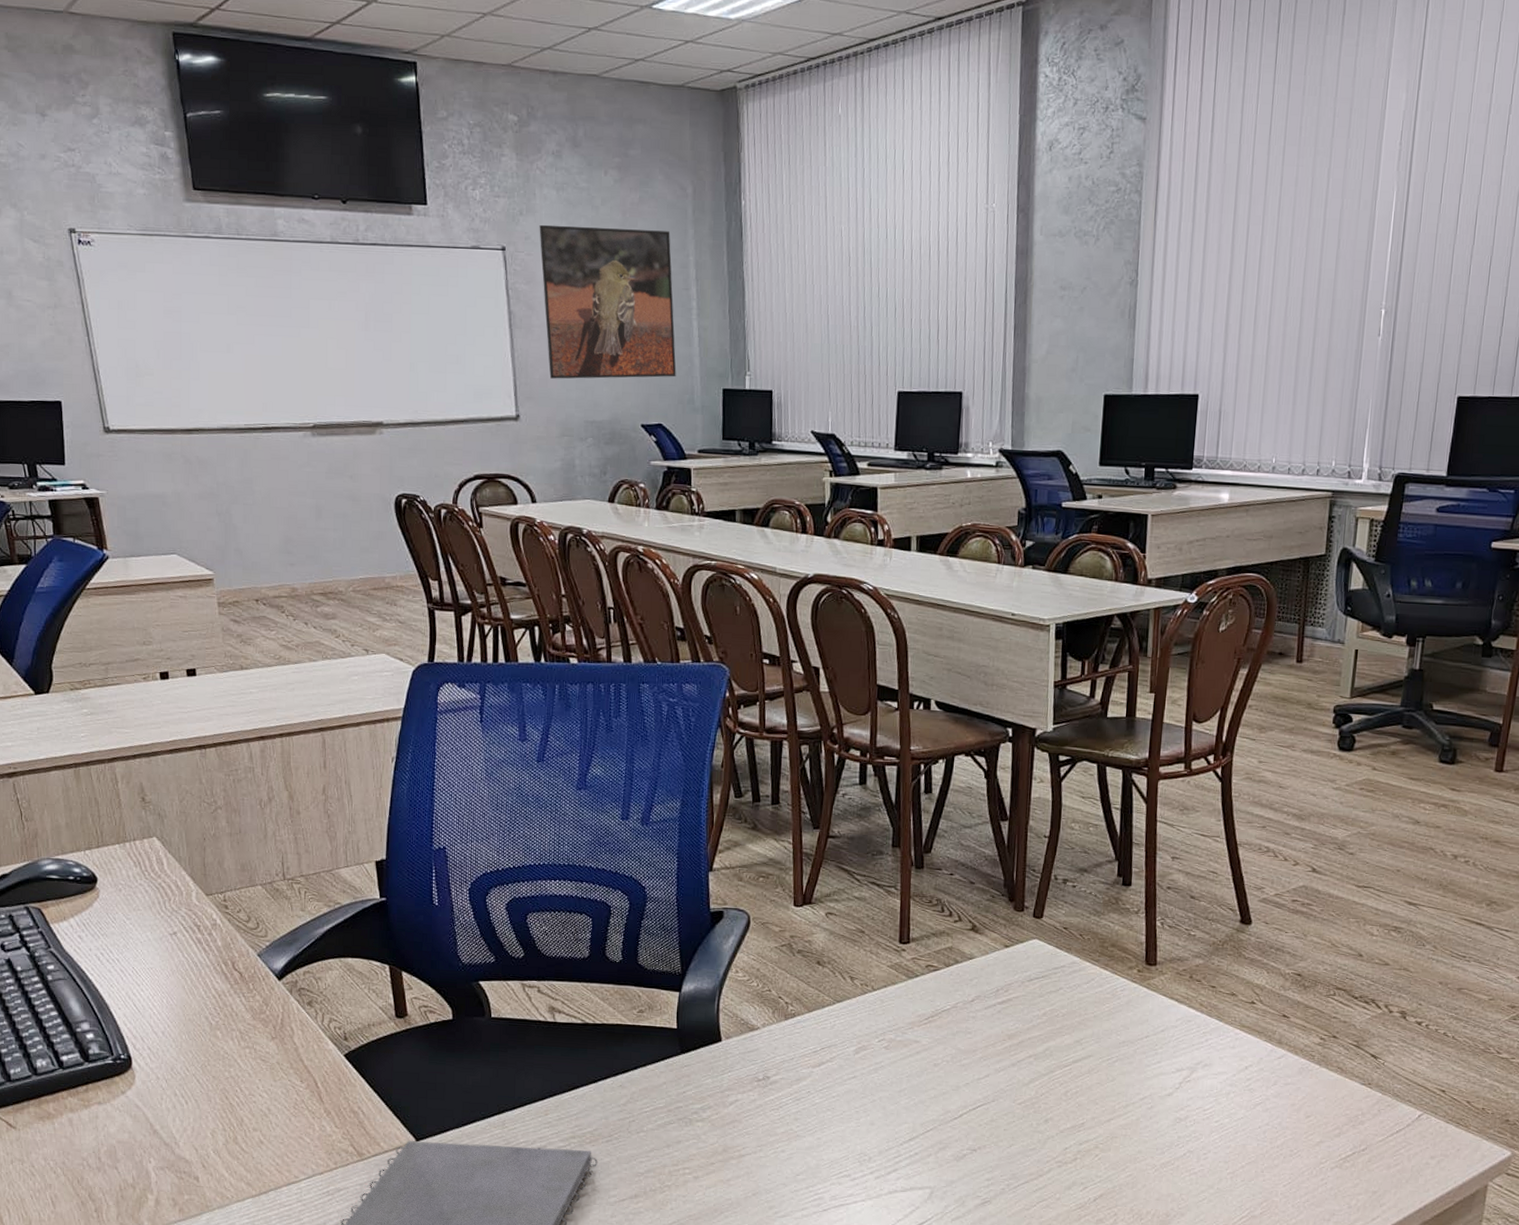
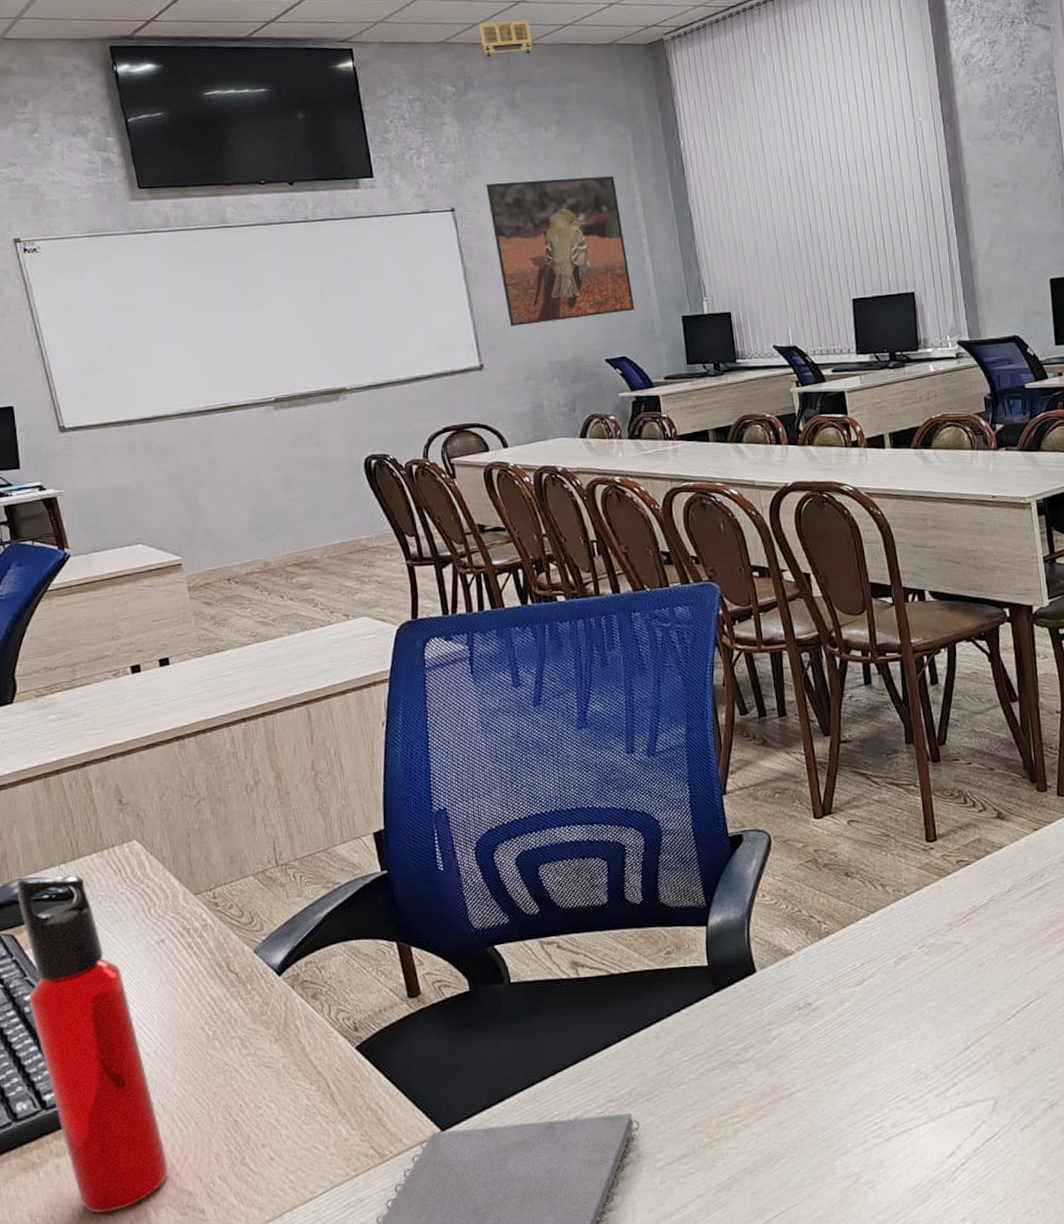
water bottle: none [44,857,169,1166] -> present [15,874,169,1213]
projector: none [547,47,601,101] -> present [478,19,533,69]

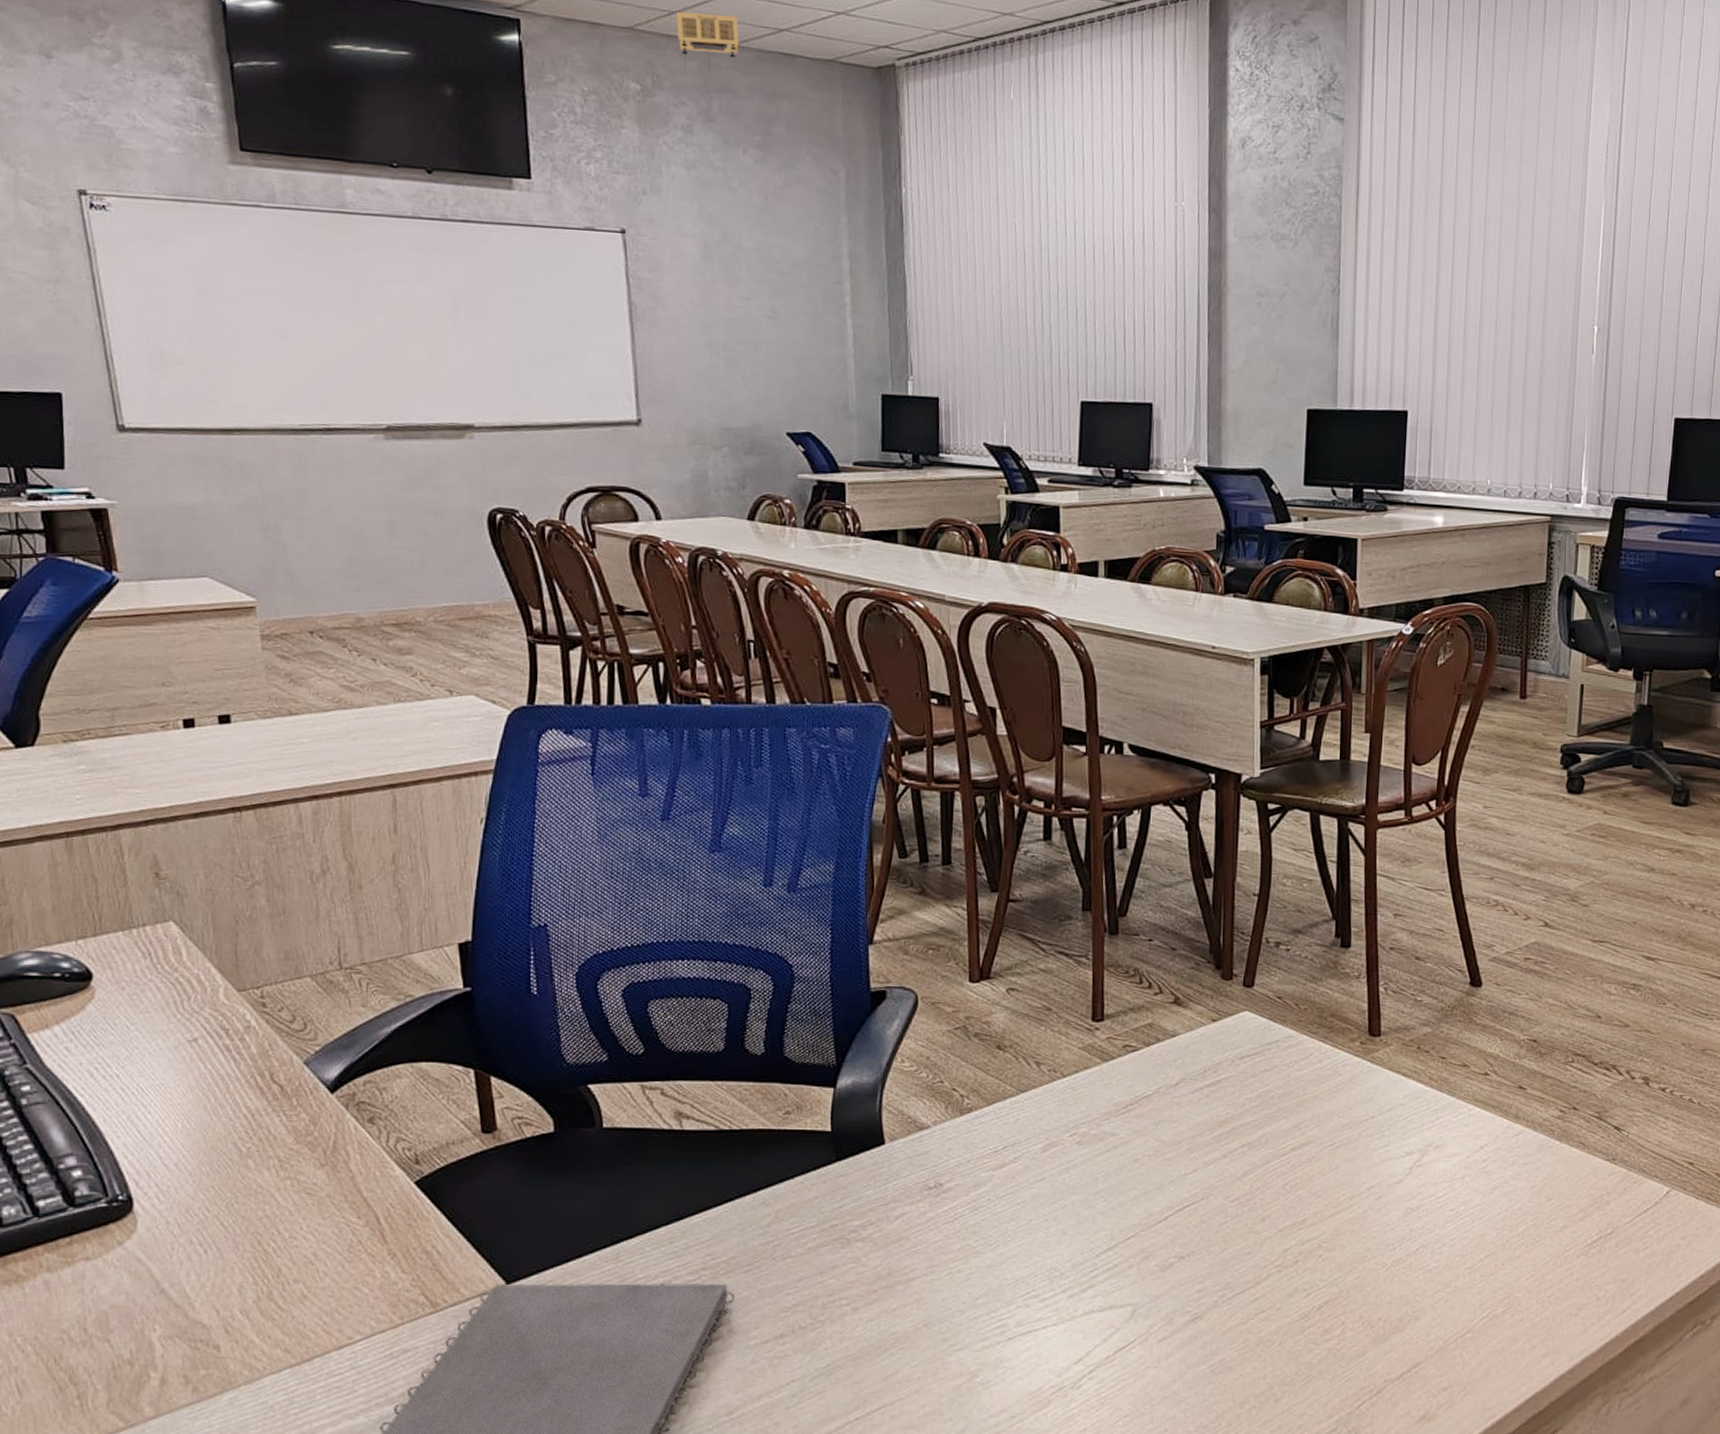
water bottle: present [15,874,169,1213] -> none [21,949,181,1338]
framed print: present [486,176,635,326] -> none [666,206,828,381]

